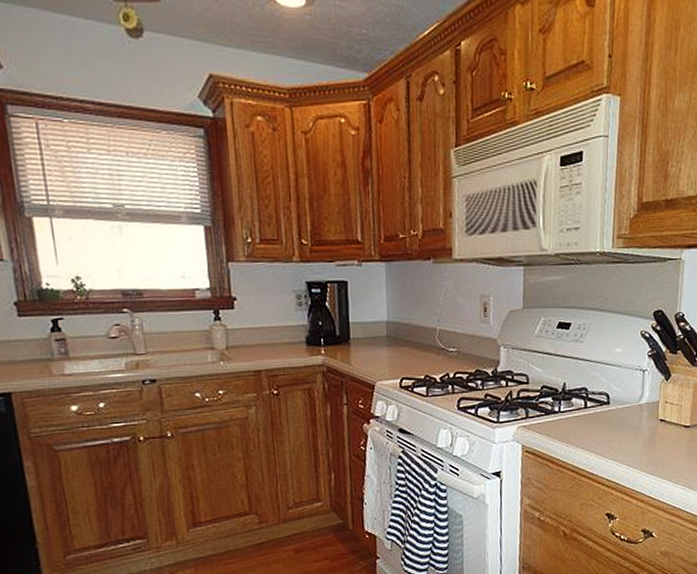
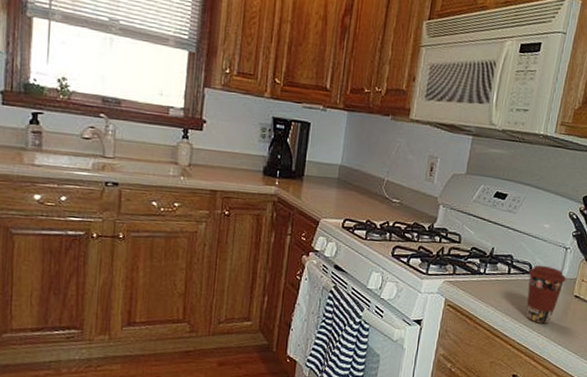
coffee cup: none [606,393,648,455] -> present [526,265,566,324]

